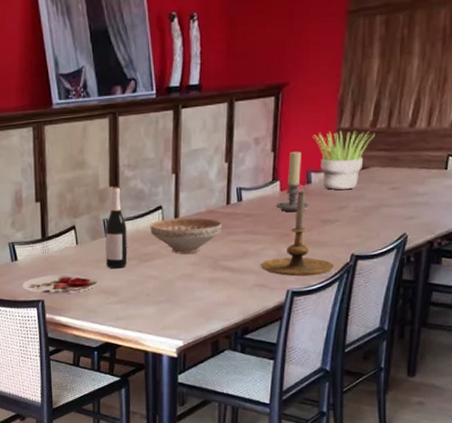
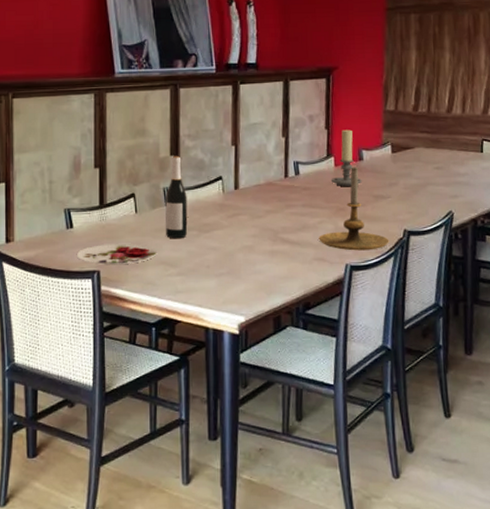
decorative bowl: present [150,217,222,254] -> none [210,189,281,225]
potted plant: present [312,130,375,190] -> none [361,113,417,167]

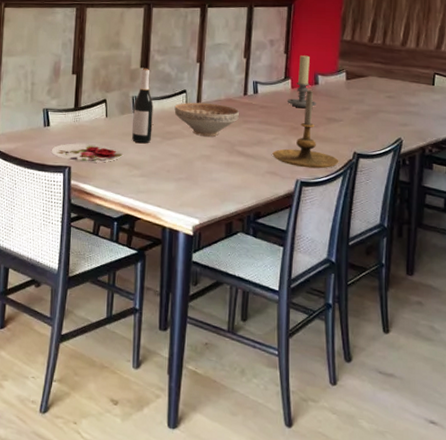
decorative bowl: none [210,189,281,225] -> present [174,102,239,137]

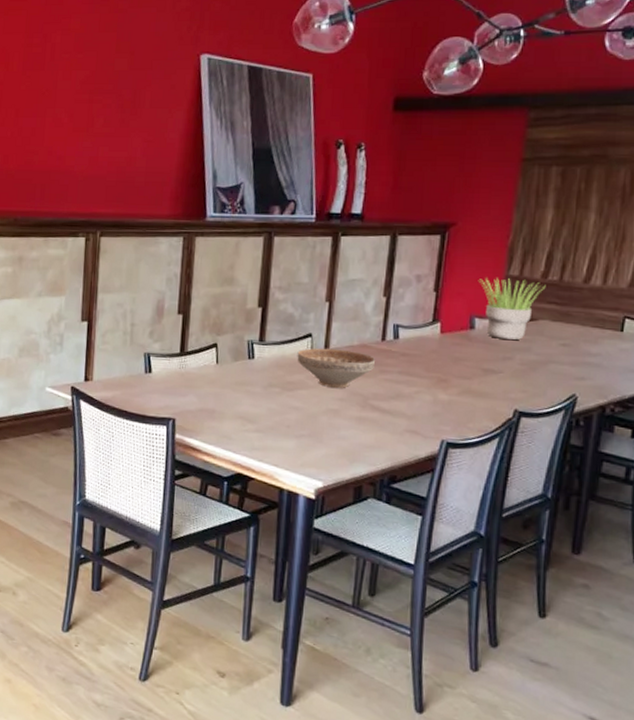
plate: present [51,143,123,163] -> none [152,392,235,415]
wine bottle: present [132,68,153,144] -> none [246,307,273,395]
candle holder: present [272,90,339,169] -> none [413,335,496,428]
candle holder: present [287,55,316,109] -> none [434,293,471,357]
potted plant: none [319,42,373,93] -> present [478,278,546,340]

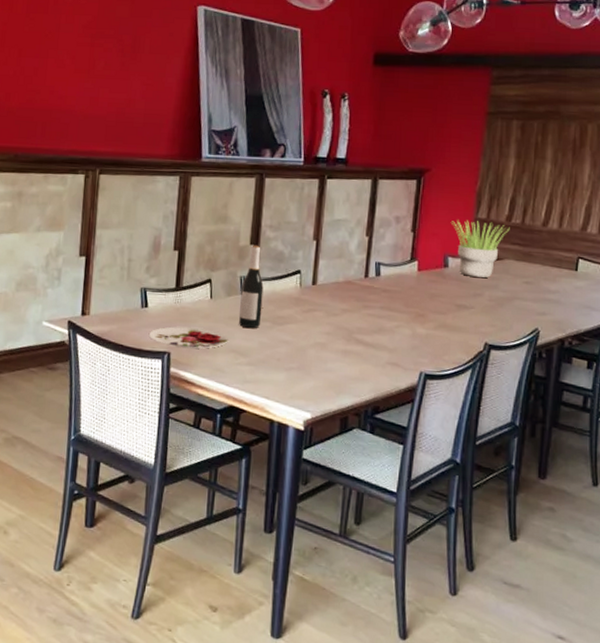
plate: none [152,392,235,415] -> present [148,326,228,349]
wine bottle: none [246,307,273,395] -> present [239,245,264,329]
decorative bowl: present [297,348,375,388] -> none [286,284,359,323]

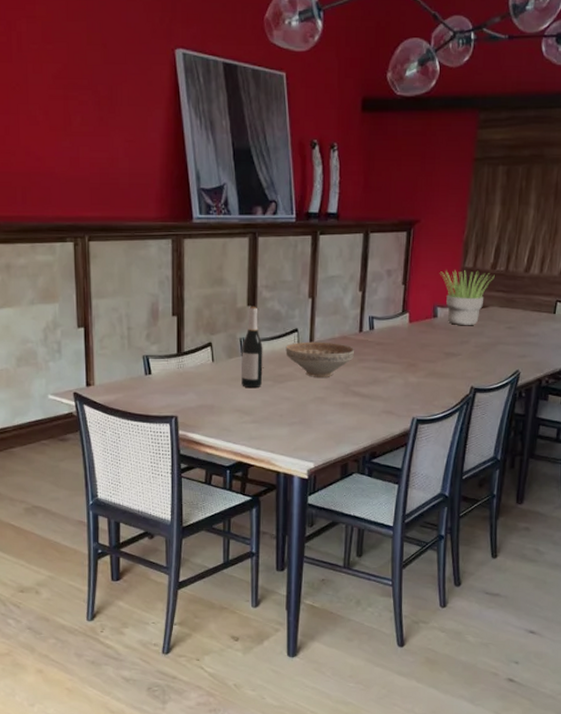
plate: present [148,326,228,349] -> none [154,391,232,410]
decorative bowl: none [286,284,359,323] -> present [285,341,354,377]

